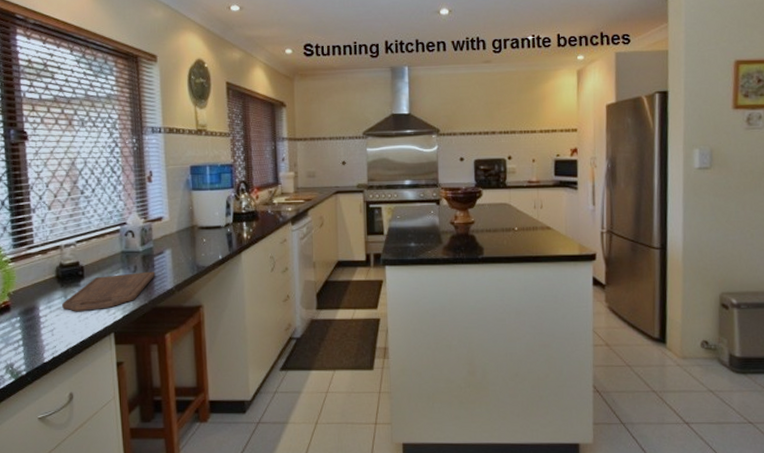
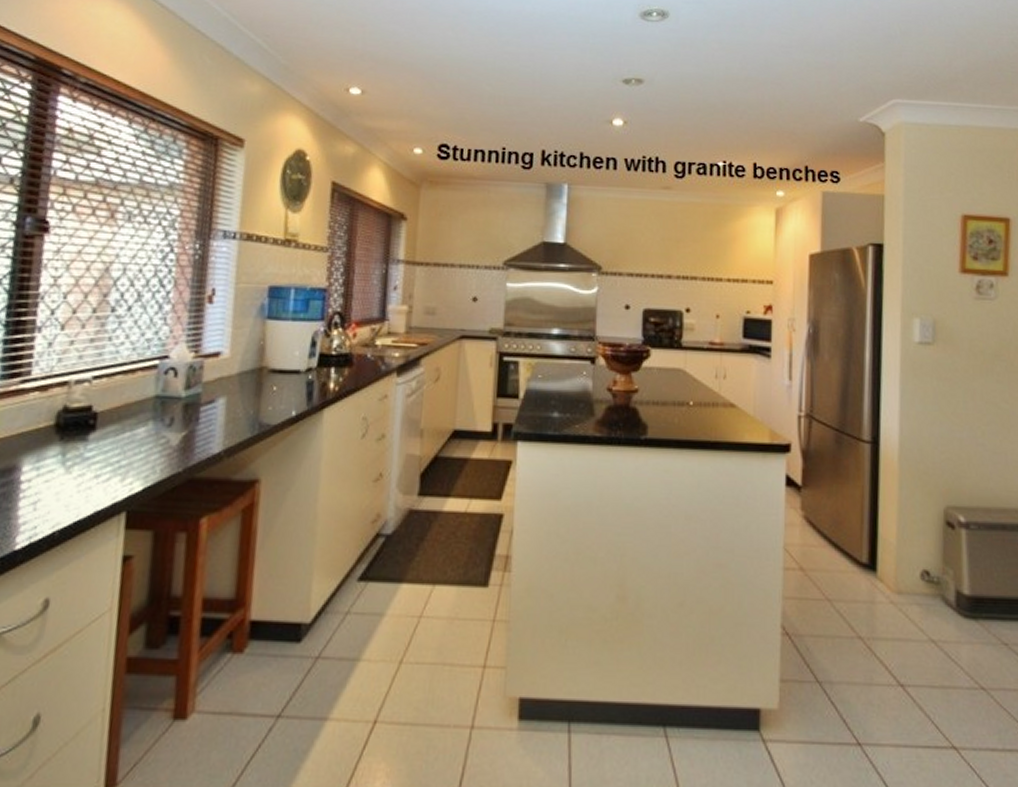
cutting board: present [62,271,156,311] -> none [56,426,200,477]

